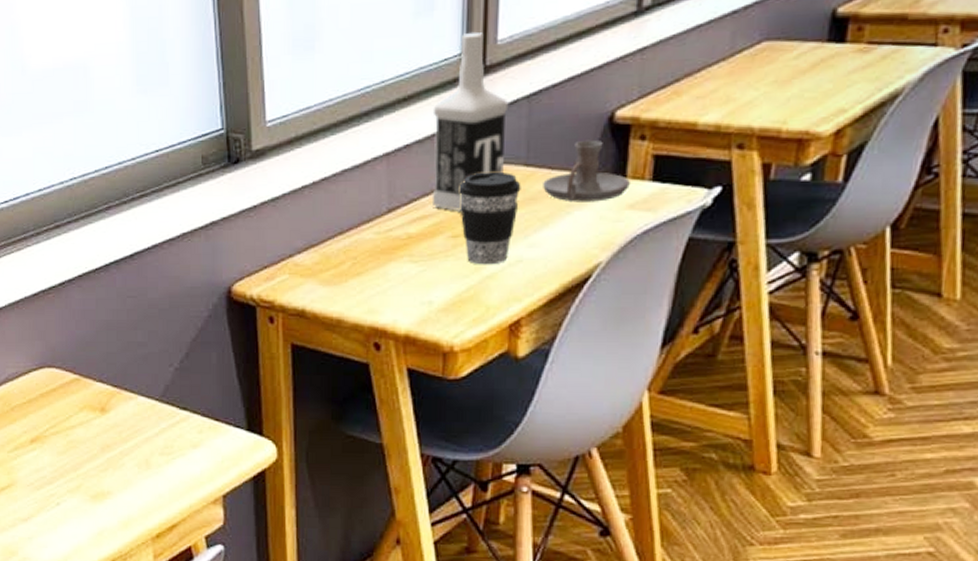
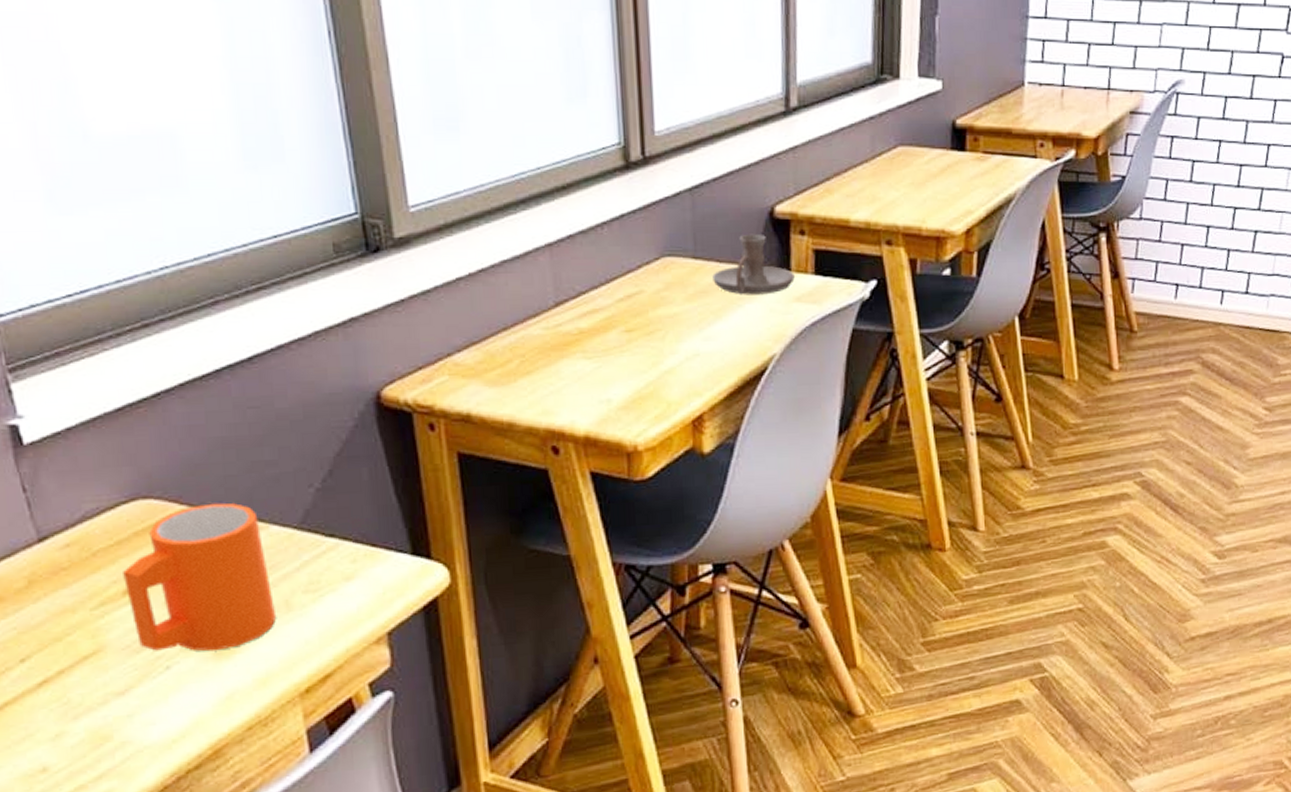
mug: none [31,374,139,495] -> present [123,503,277,652]
vodka: present [431,31,509,213] -> none [594,121,672,306]
coffee cup: present [459,171,521,265] -> none [628,264,692,360]

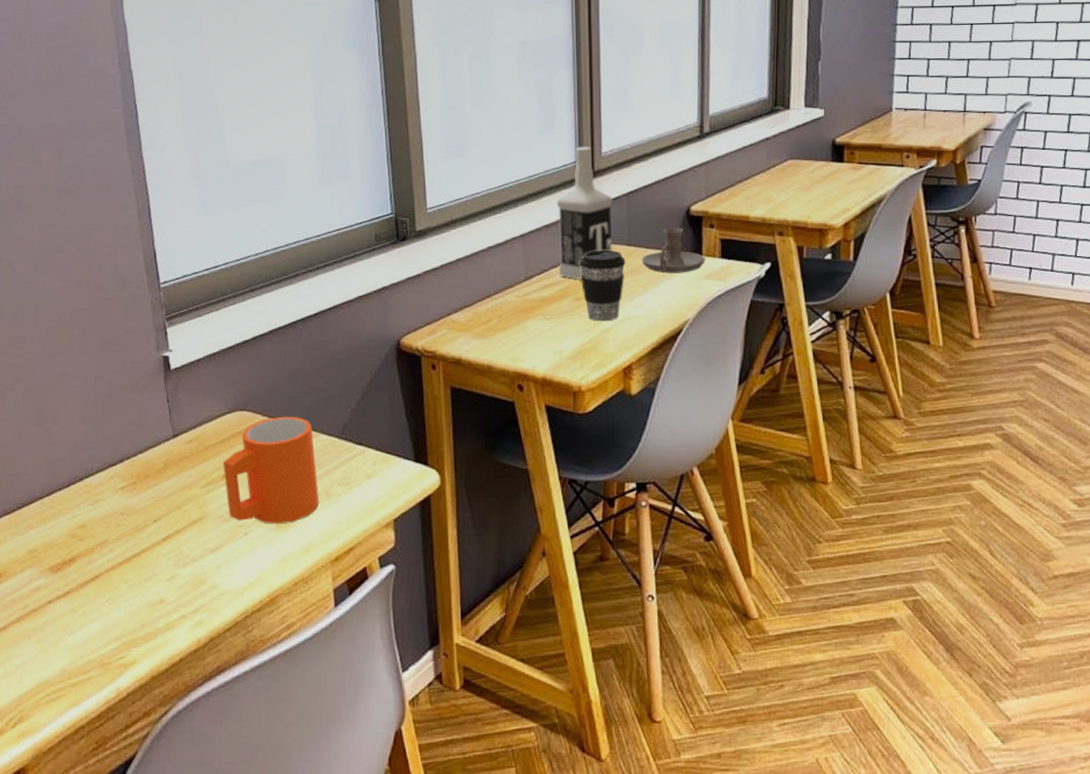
vodka: none [594,121,672,306] -> present [556,146,613,281]
coffee cup: none [628,264,692,360] -> present [579,249,626,322]

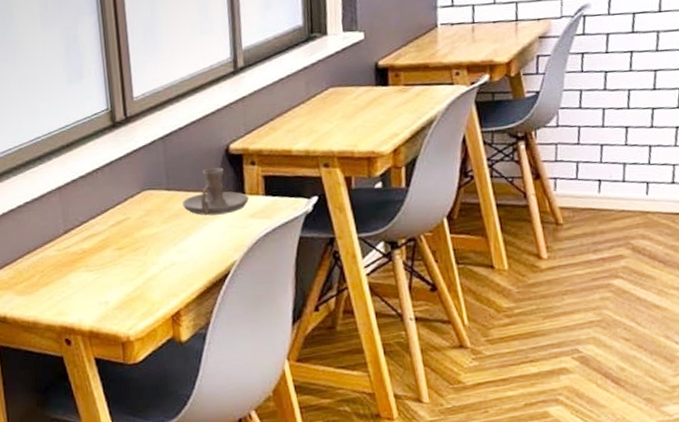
vodka: present [556,146,613,281] -> none [90,92,151,230]
coffee cup: present [579,249,626,322] -> none [118,196,166,270]

